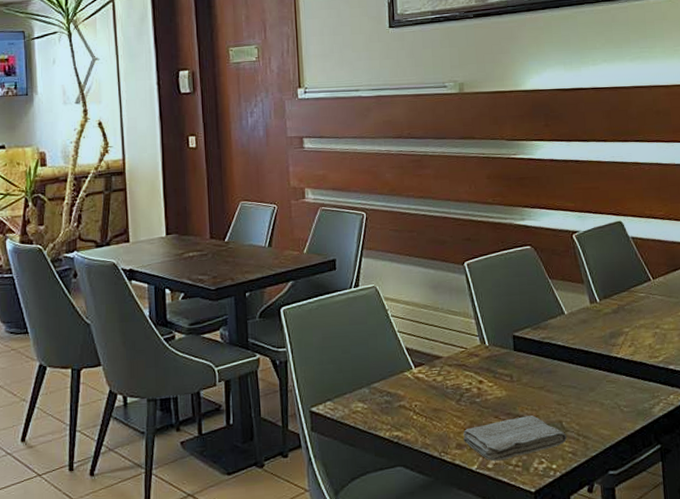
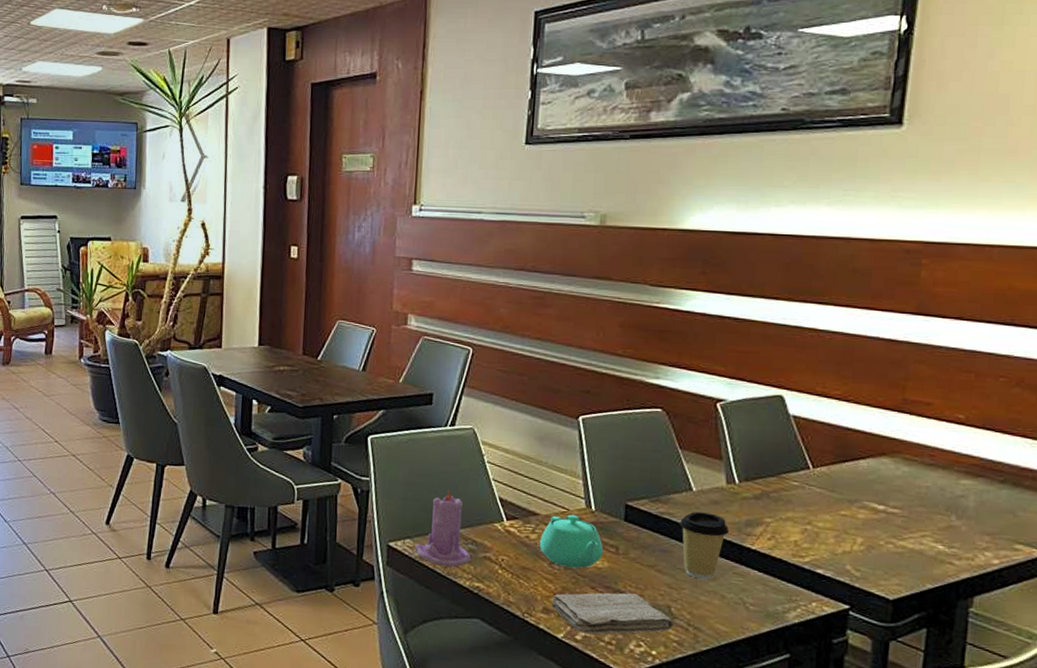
candle: none [335,346,387,422] -> present [414,488,471,567]
teapot: none [446,352,501,402] -> present [540,514,604,569]
coffee cup: none [557,331,599,392] -> present [678,511,730,580]

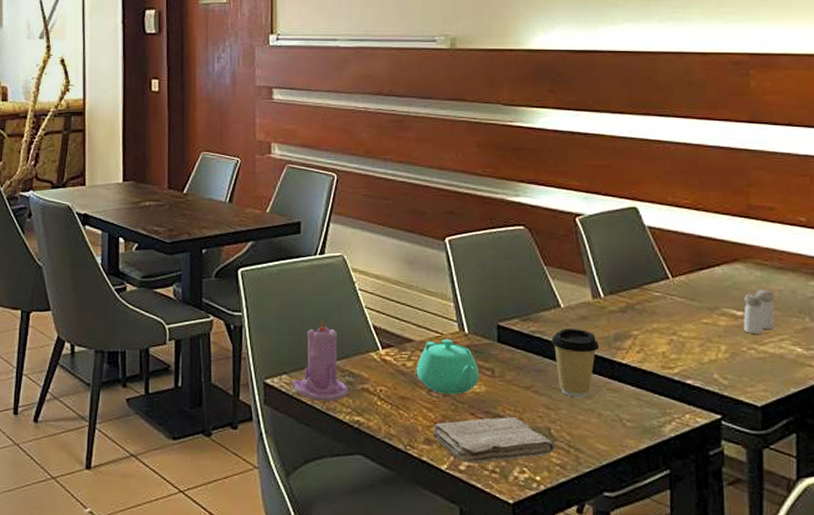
salt and pepper shaker: none [884,485,920,529] -> present [744,290,775,334]

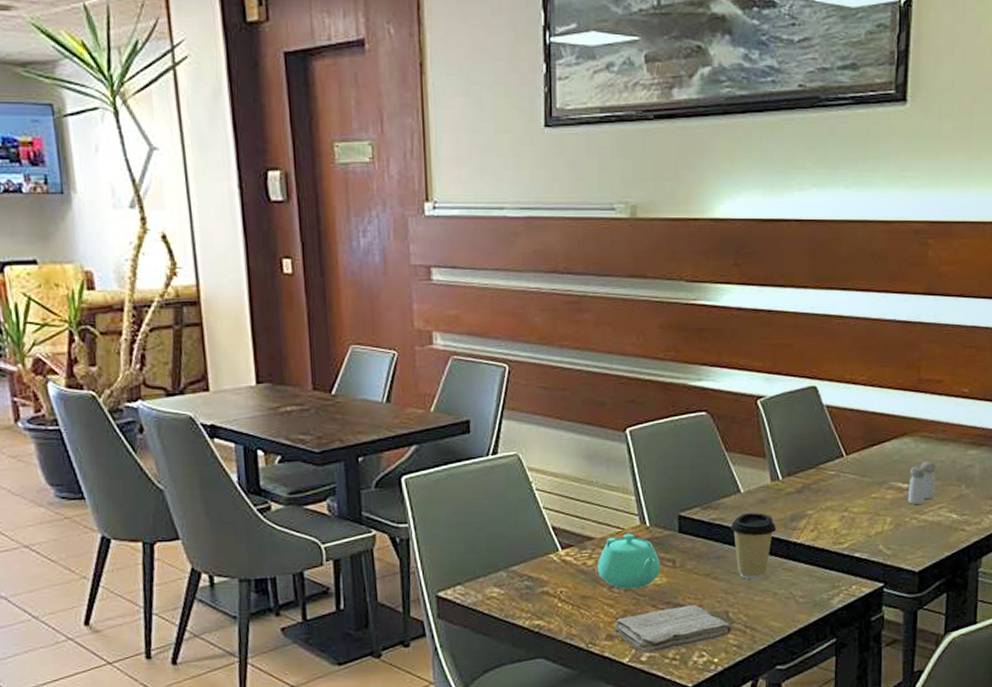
candle: present [291,319,348,401] -> none [466,523,528,609]

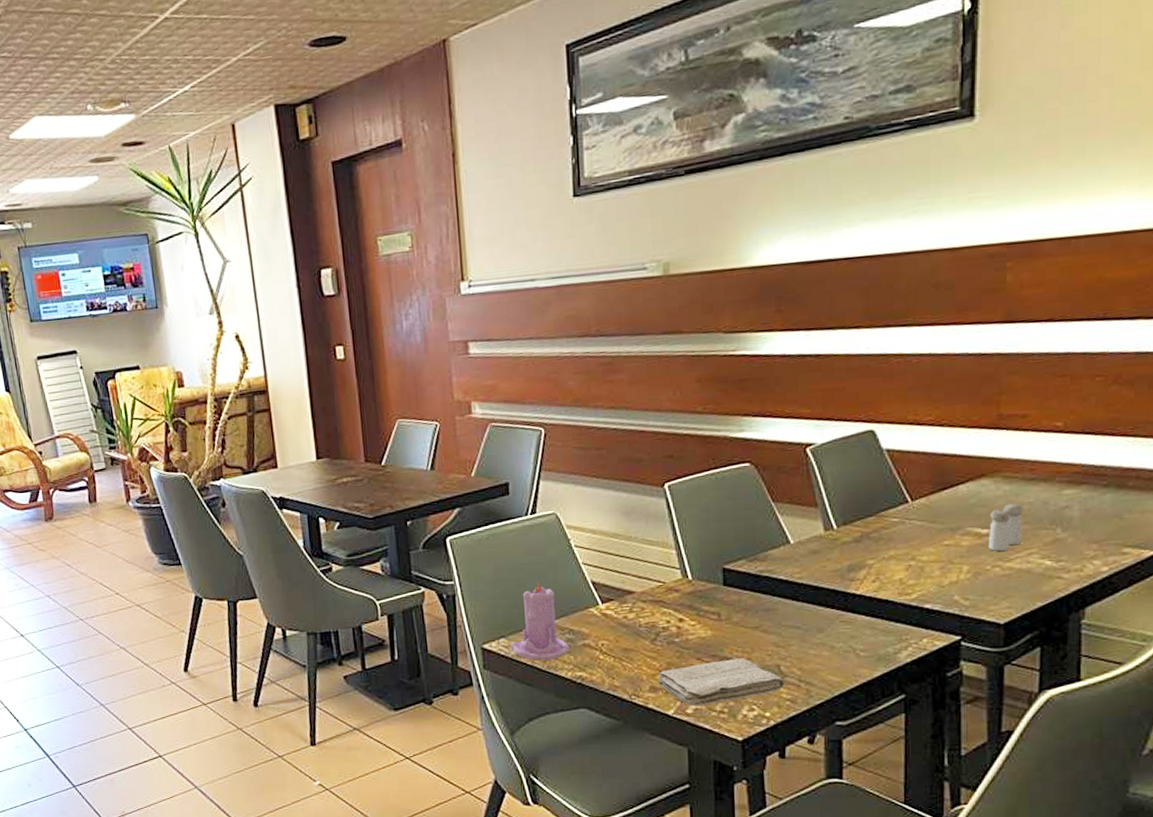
candle: none [466,523,528,609] -> present [510,579,569,661]
teapot: present [598,533,661,589] -> none [639,587,706,642]
coffee cup: present [730,513,777,580] -> none [779,564,832,633]

